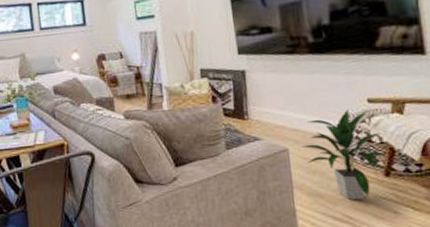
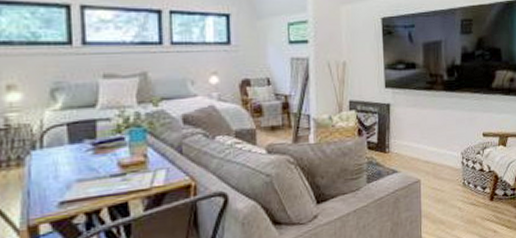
indoor plant: present [300,109,391,201] -> none [430,142,495,224]

